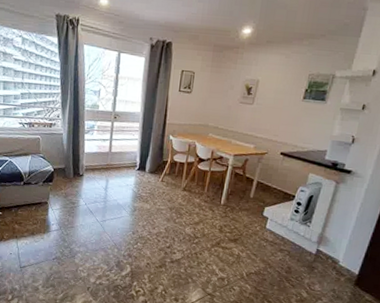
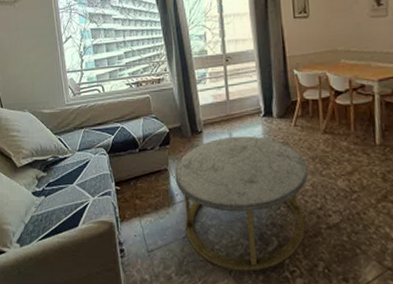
coffee table: none [53,182,165,289] -> present [174,136,308,272]

